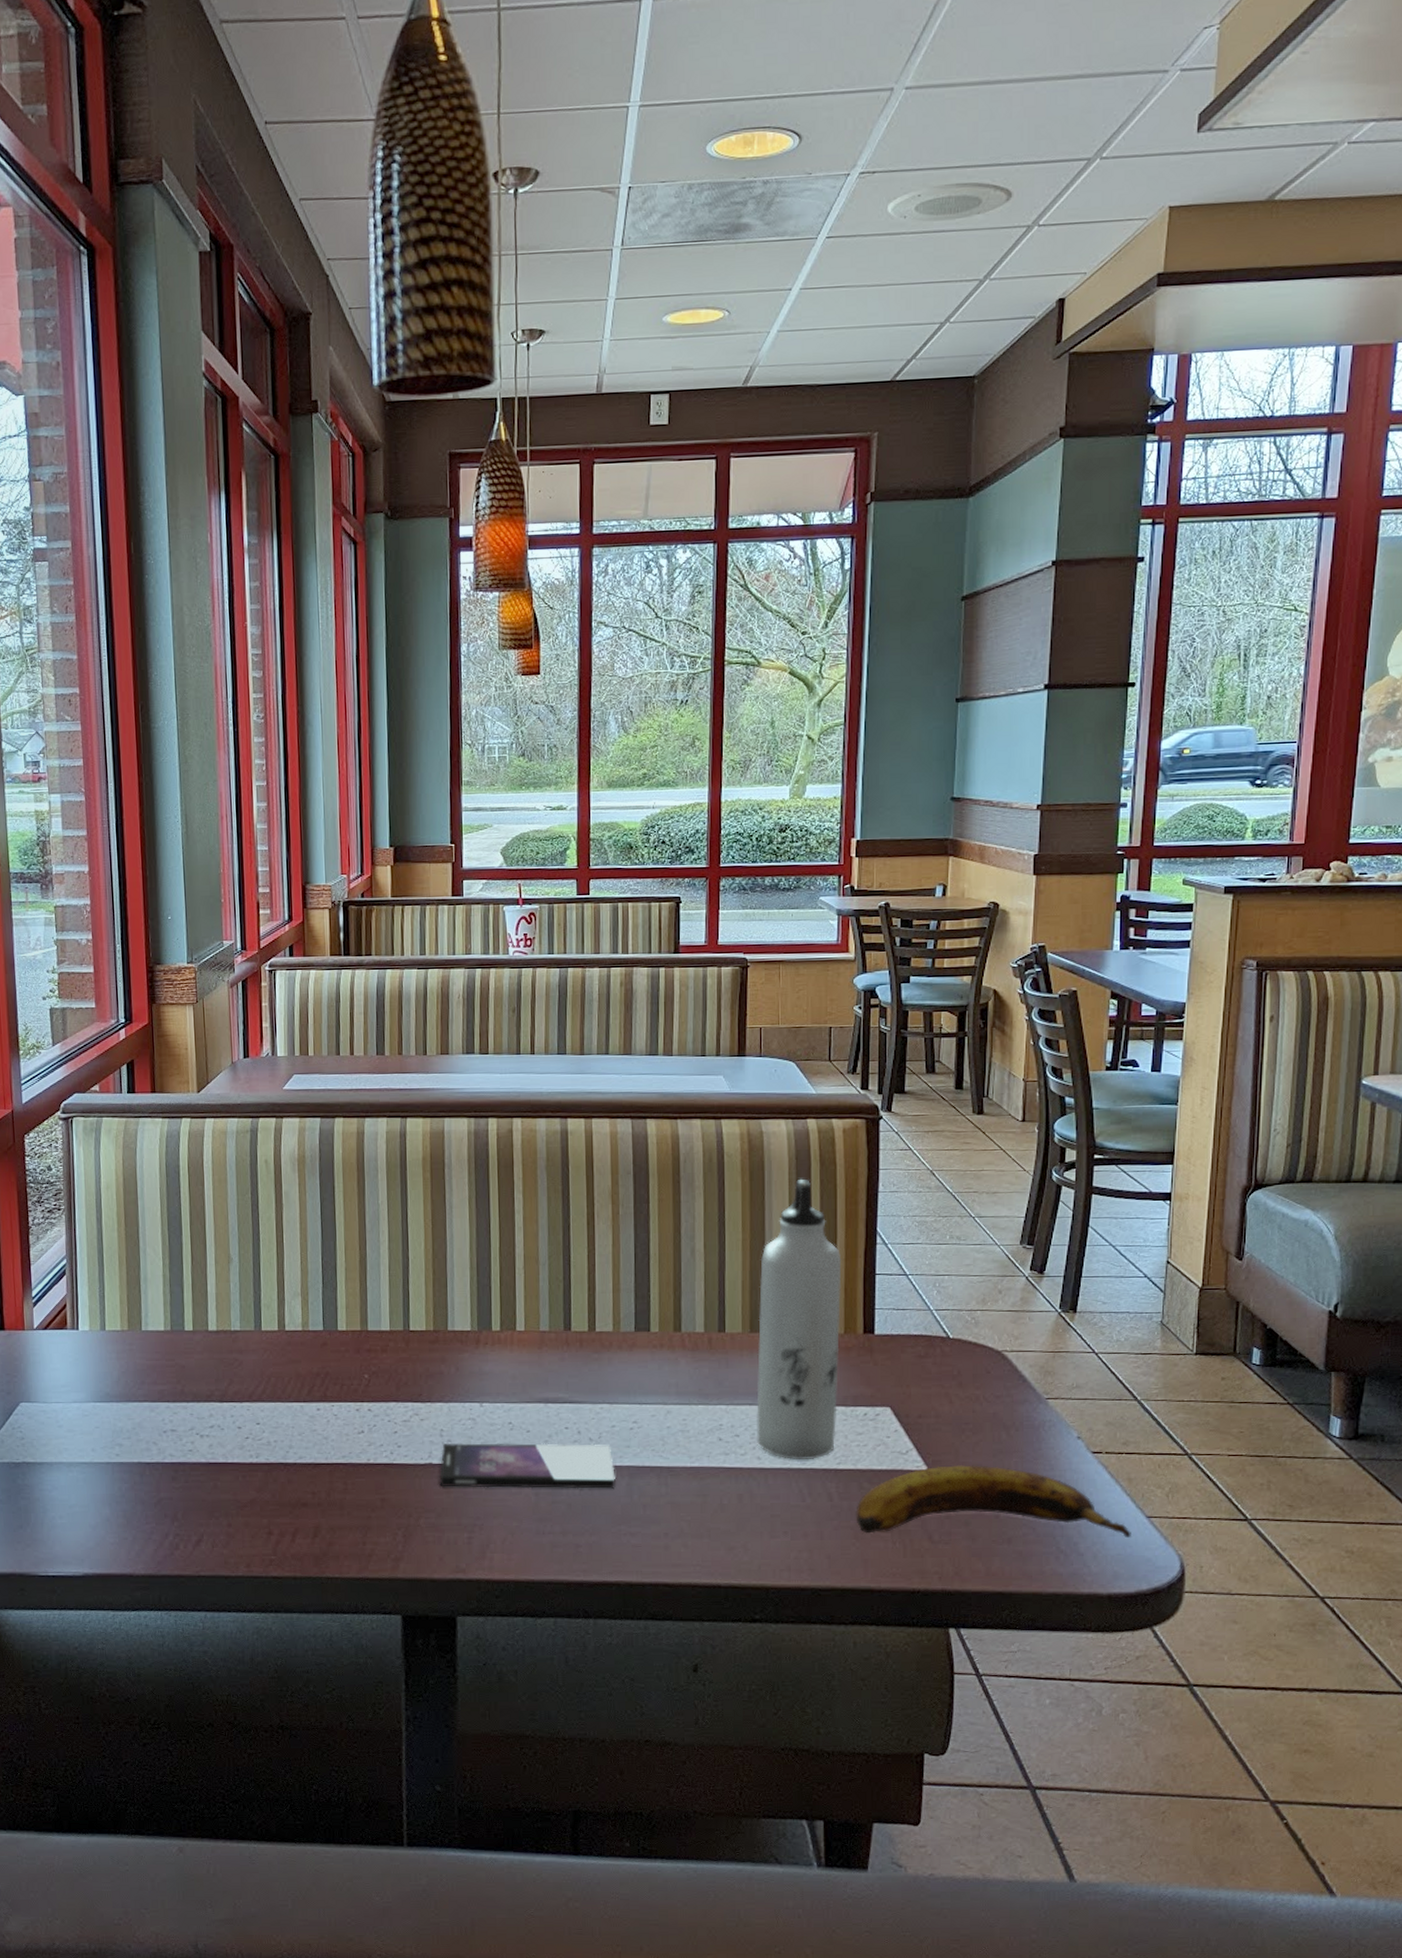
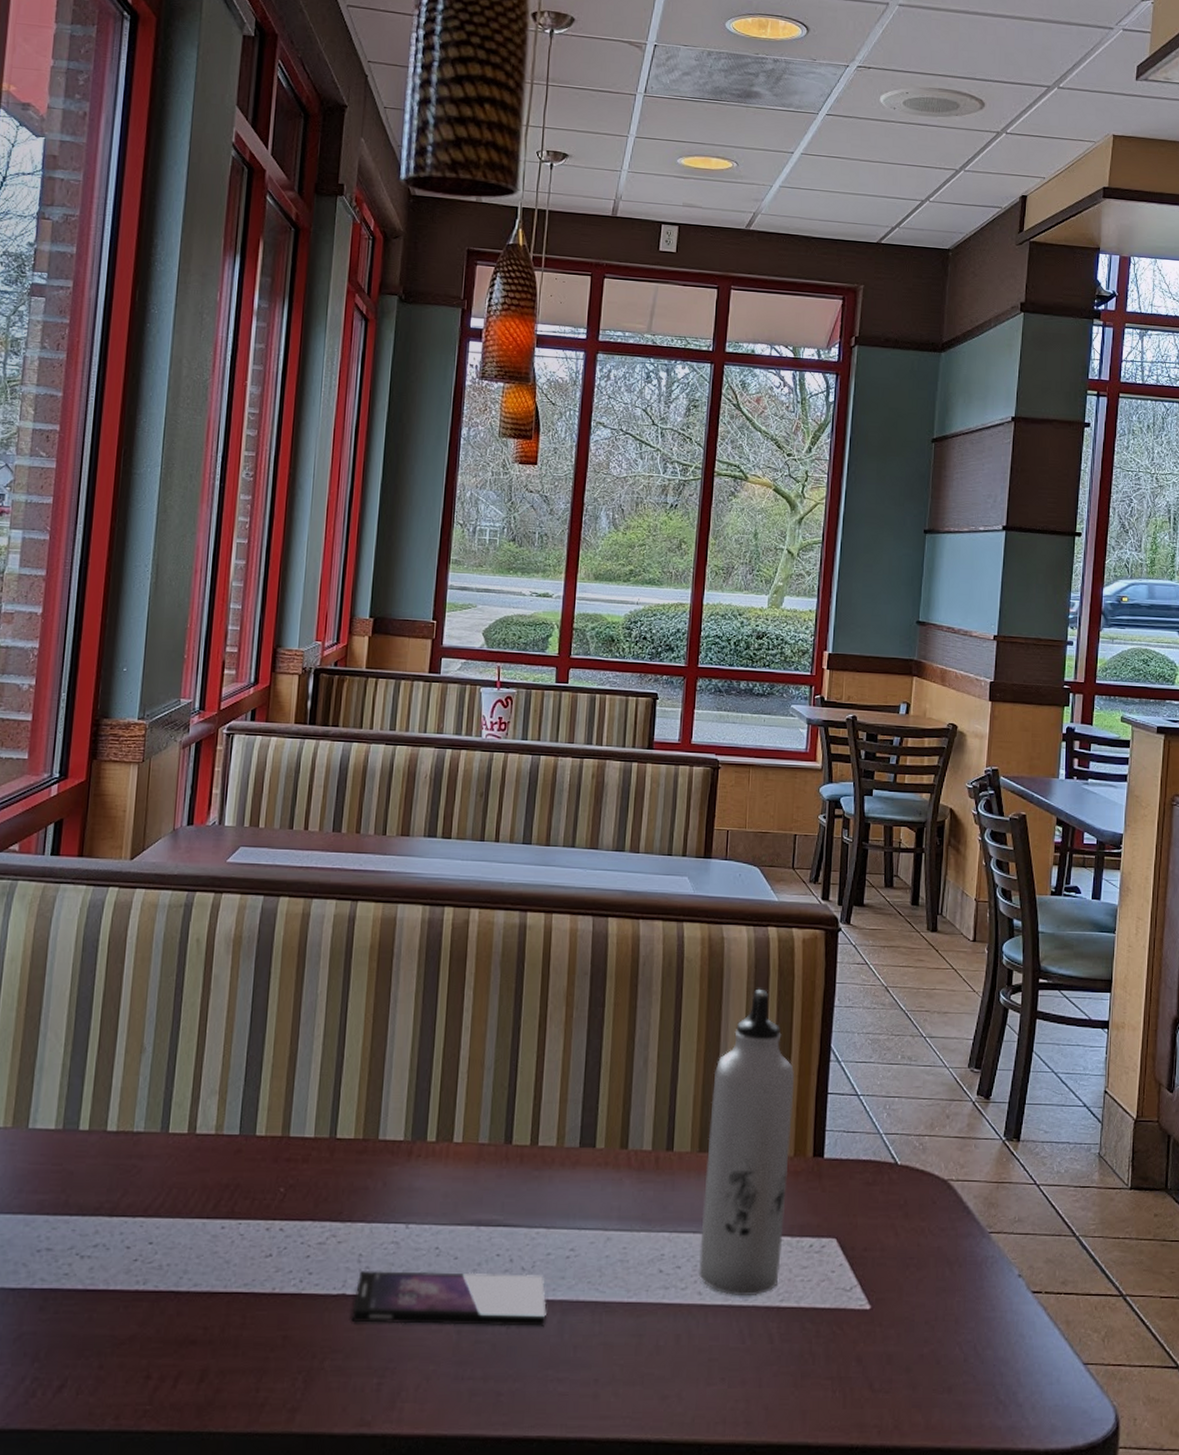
banana: present [856,1465,1131,1539] -> none [796,1304,1069,1388]

